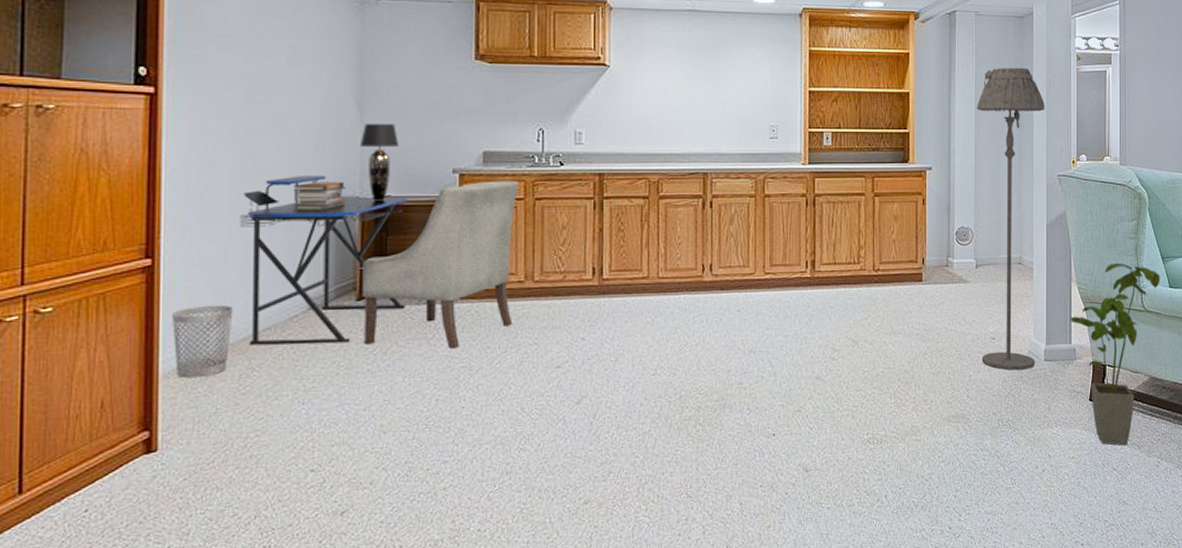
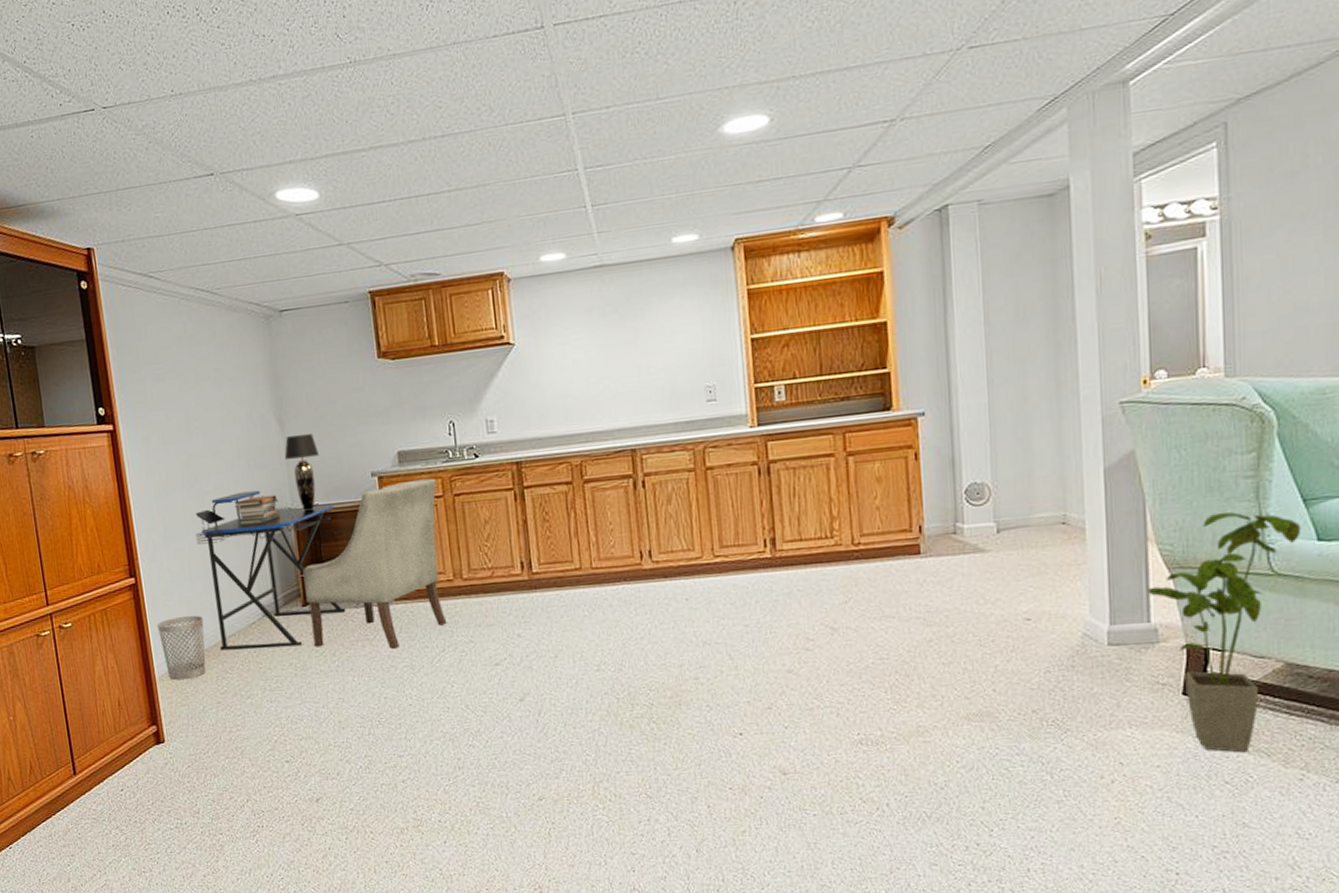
floor lamp: present [976,67,1045,370] -> none [986,263,1095,658]

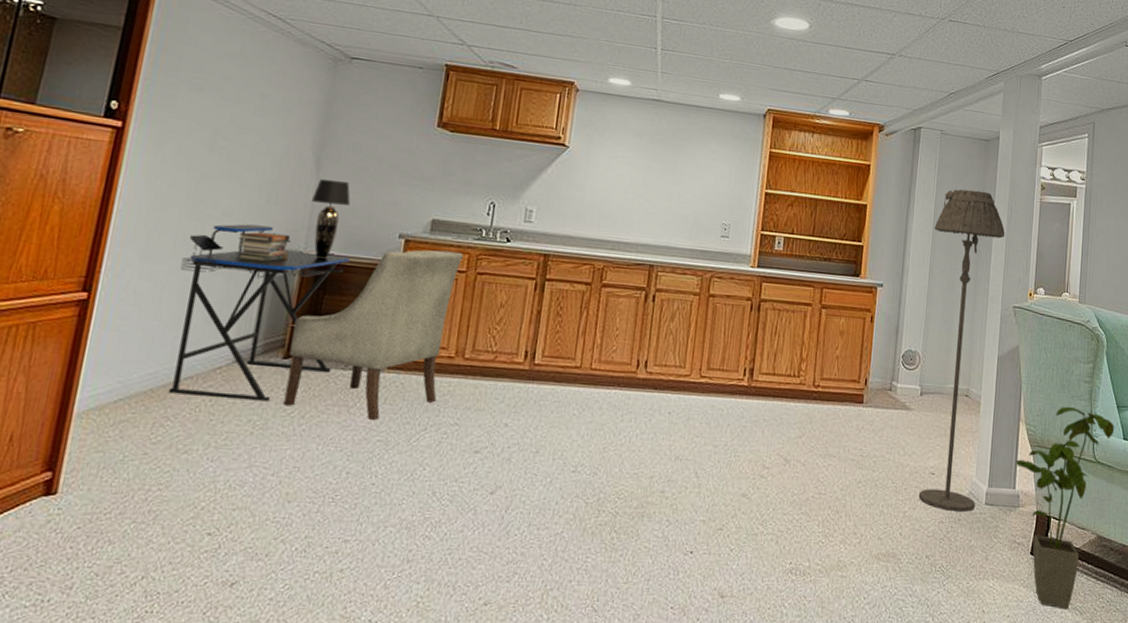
wastebasket: present [157,615,206,681] -> none [91,346,160,422]
floor lamp: none [986,263,1095,658] -> present [918,189,1005,512]

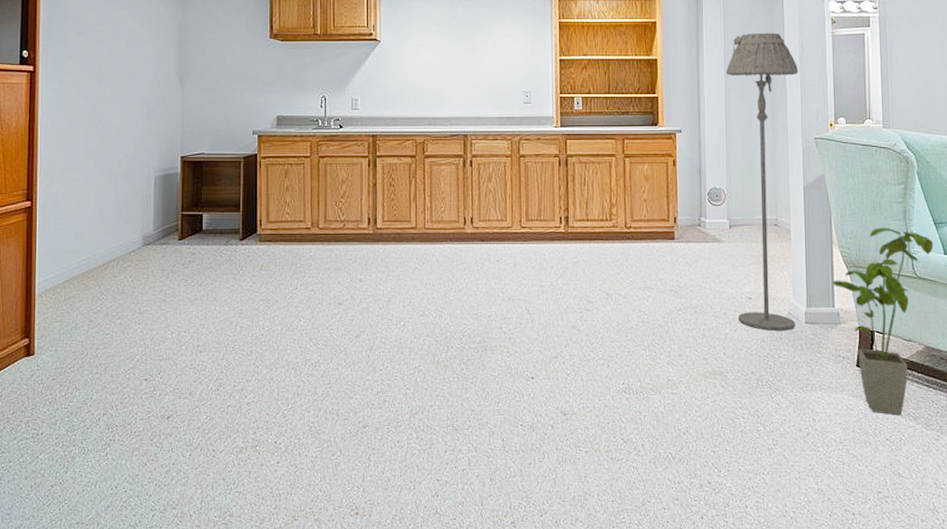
desk: present [168,224,350,402] -> none [93,136,217,275]
book stack: present [238,231,291,262] -> none [131,141,170,165]
chair: present [283,249,463,421] -> none [183,141,306,285]
table lamp: present [311,179,351,260] -> none [180,93,210,158]

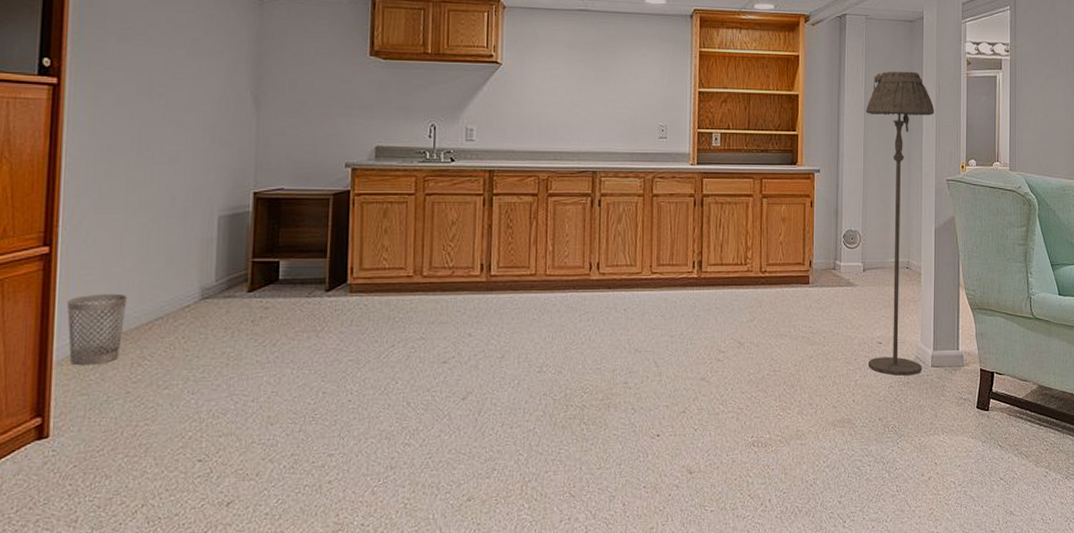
wastebasket: none [45,239,88,298] -> present [67,293,127,366]
house plant: present [832,227,934,416] -> none [958,269,1050,455]

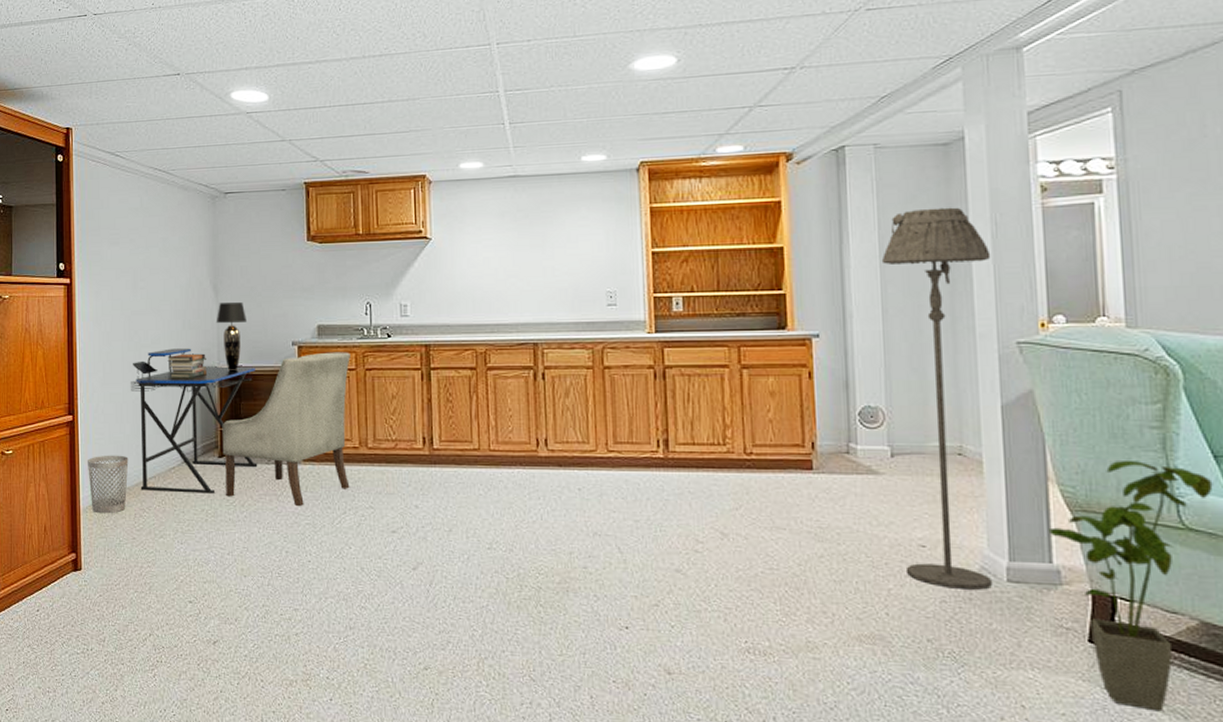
desk: none [136,167,300,335] -> present [131,348,258,494]
book stack: none [189,173,240,202] -> present [167,353,207,378]
chair: none [253,175,410,343] -> present [222,352,350,507]
table lamp: none [254,117,293,195] -> present [216,302,247,372]
house plant: none [958,269,1050,455] -> present [1048,459,1213,712]

